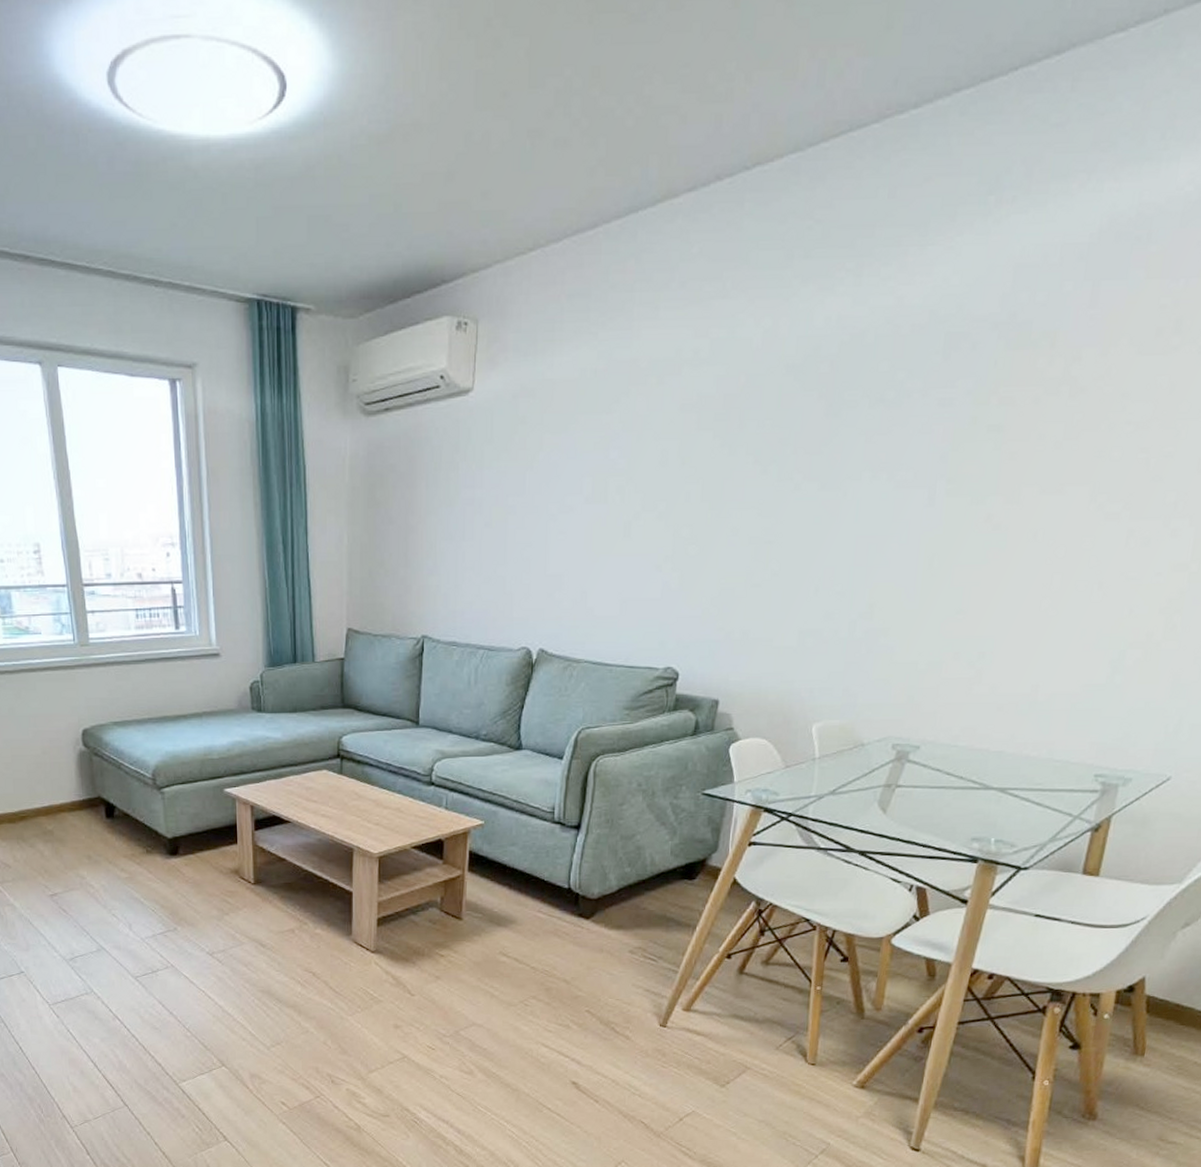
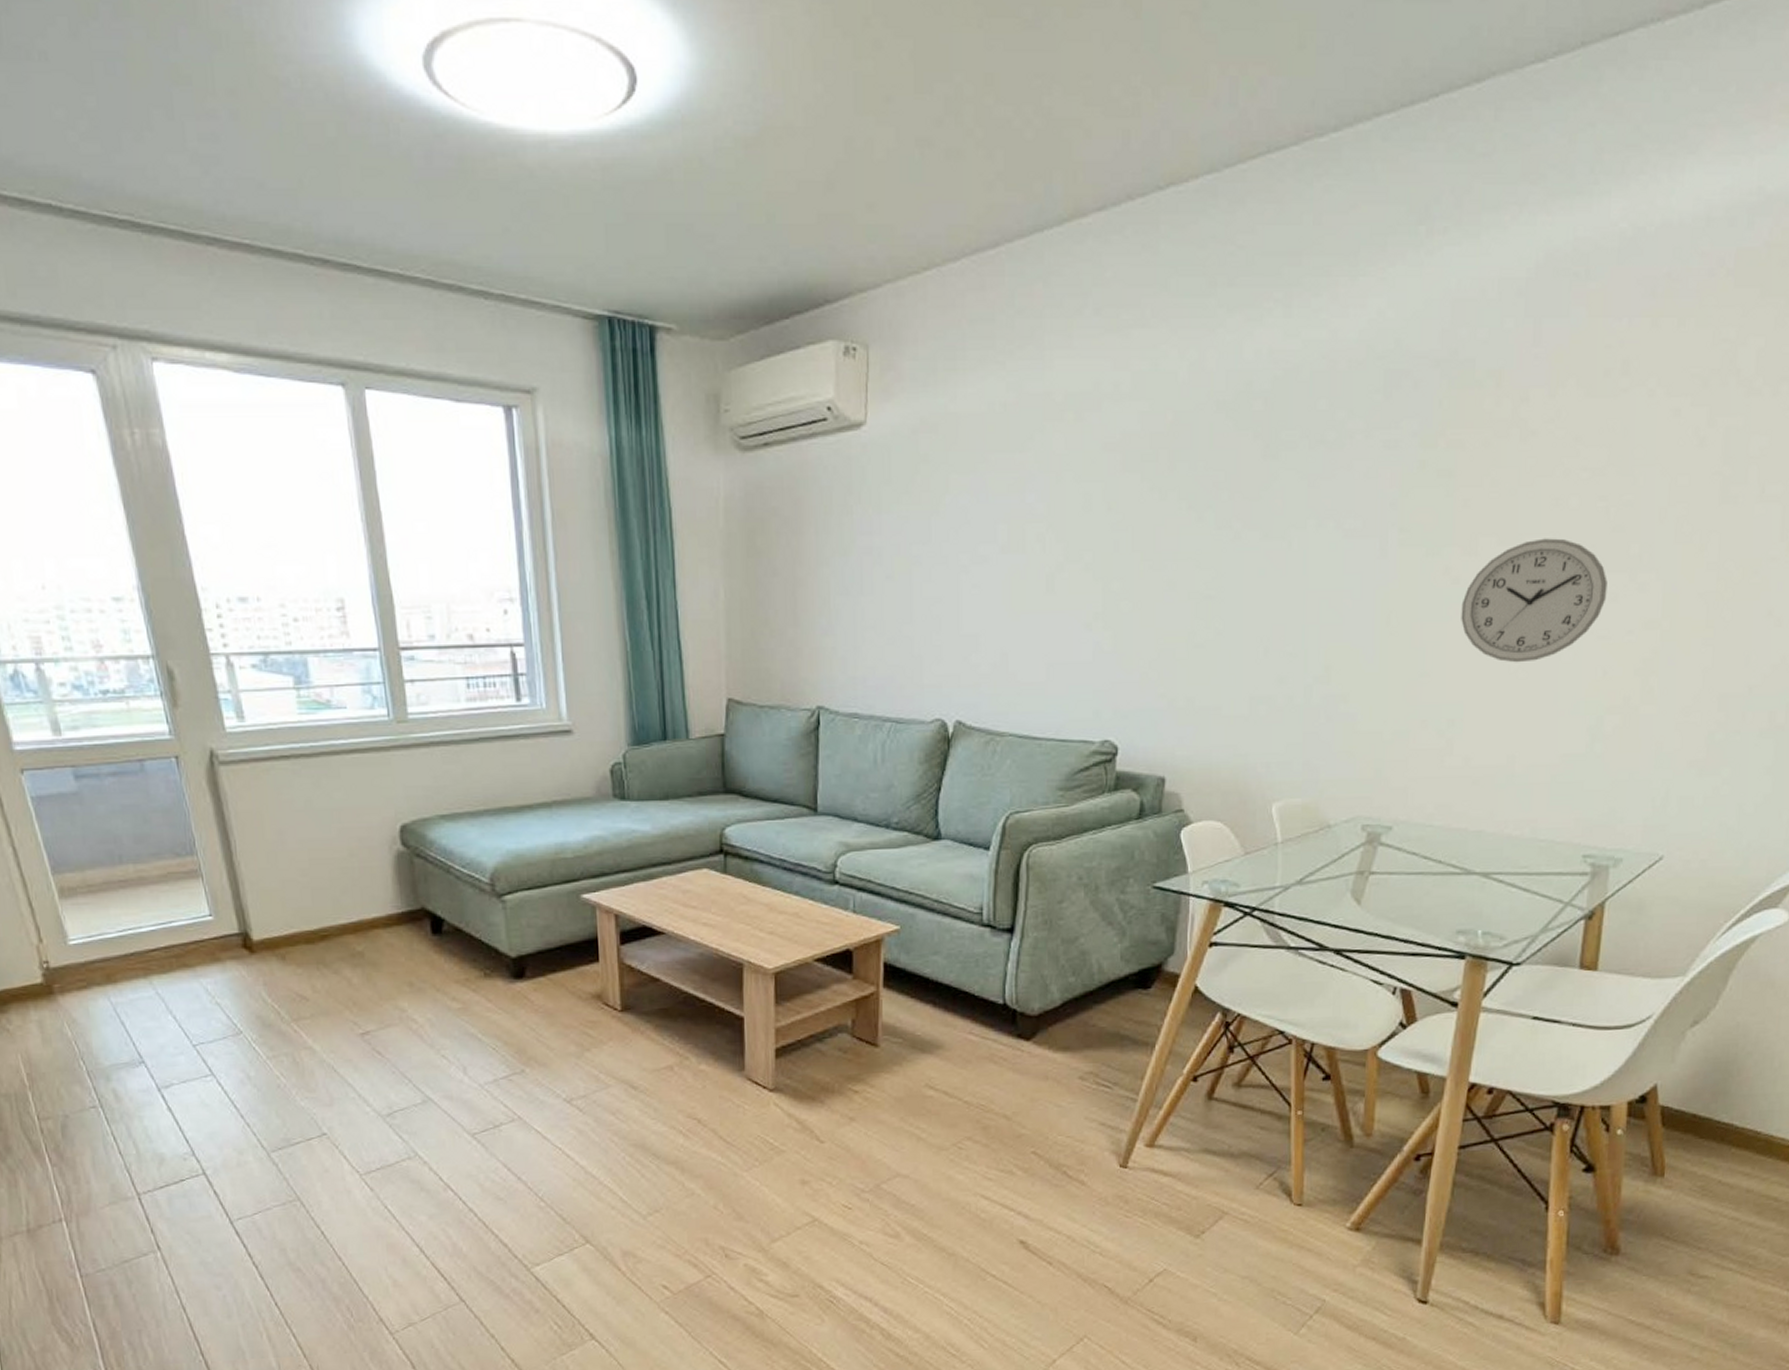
wall clock: none [998,487,1142,602] -> present [1461,538,1607,663]

